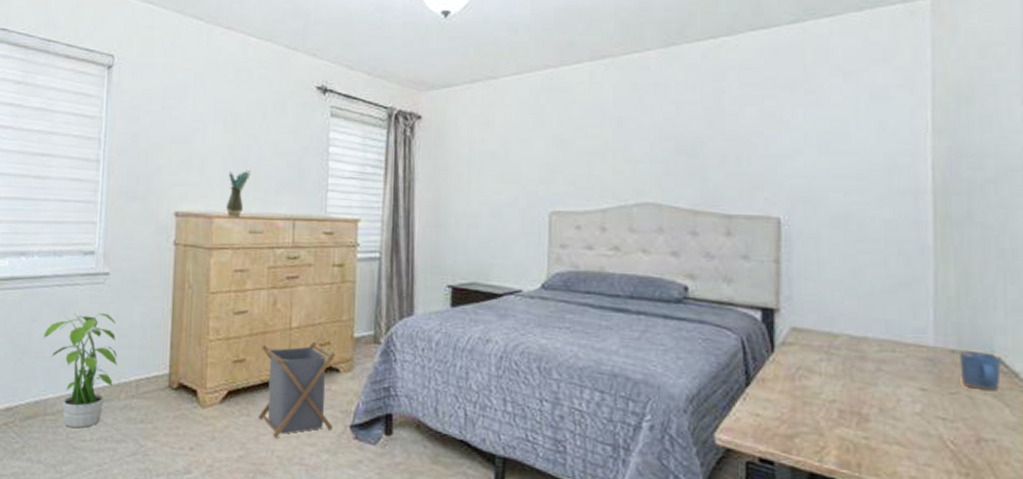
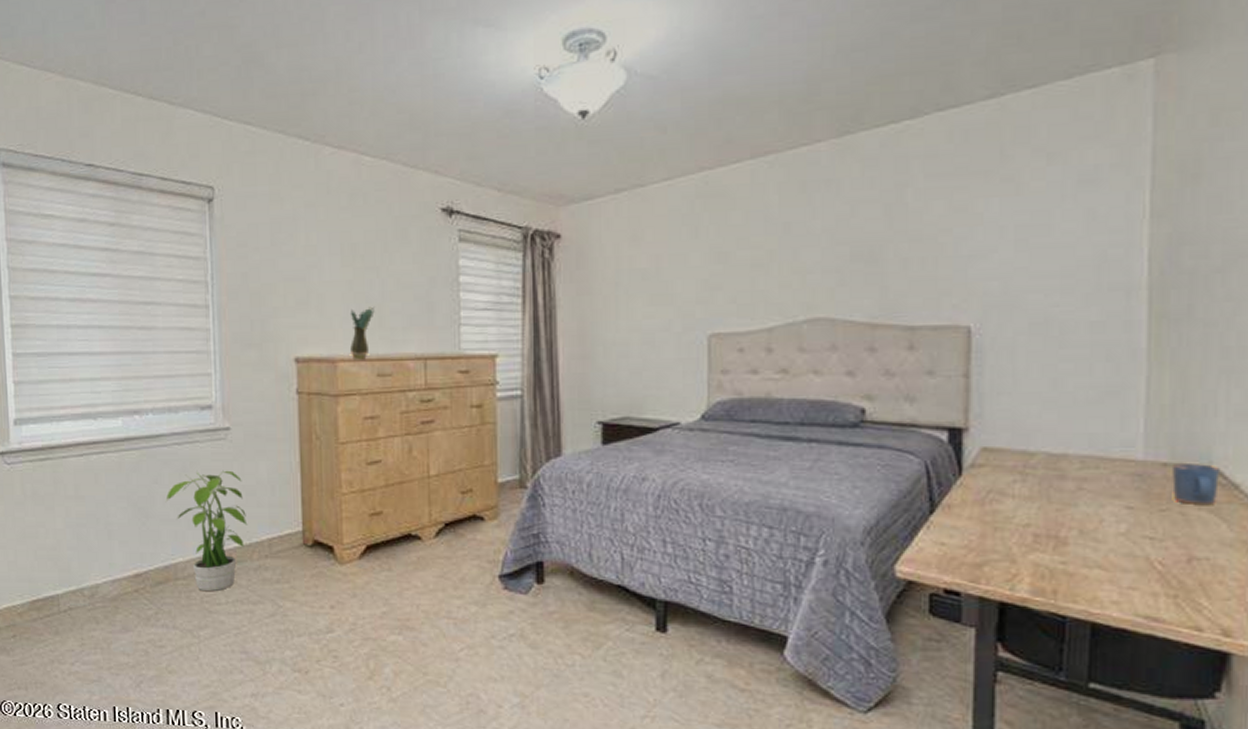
laundry basket: present [259,341,335,438] -> none [399,489,480,592]

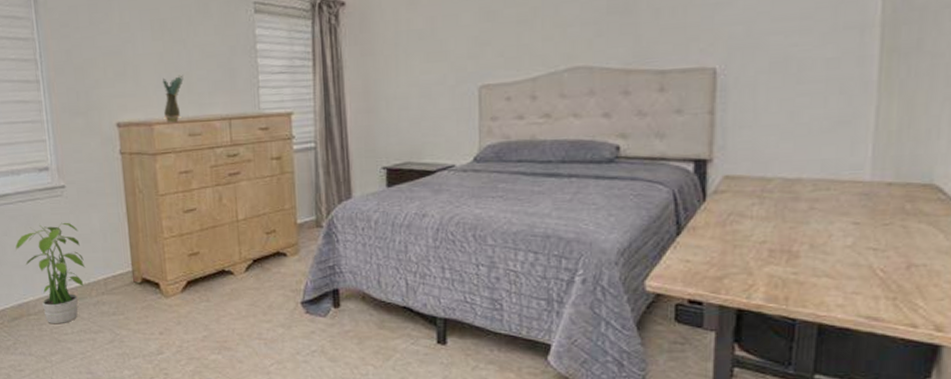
mug: present [1172,464,1219,504] -> none [896,182,940,218]

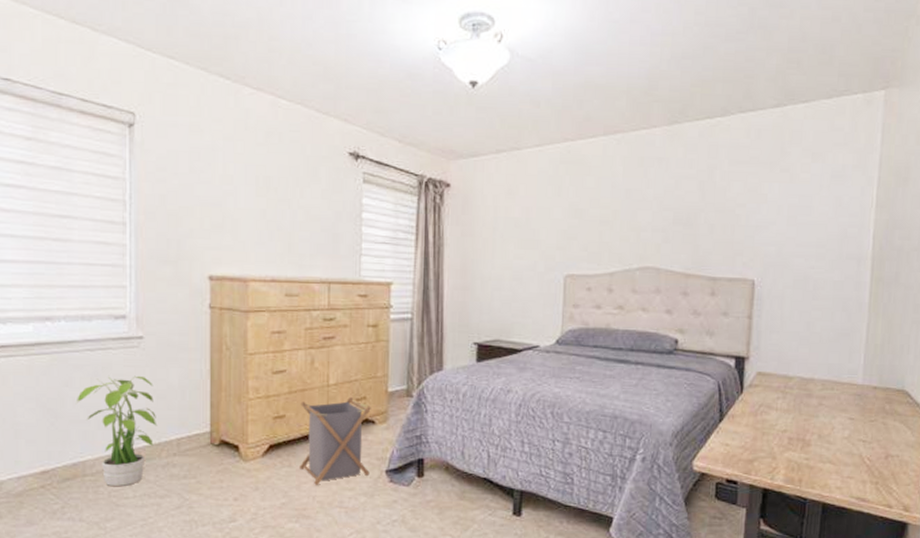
vase: present [162,74,184,123] -> none [262,234,285,281]
laundry basket: none [213,230,285,318] -> present [300,396,371,485]

